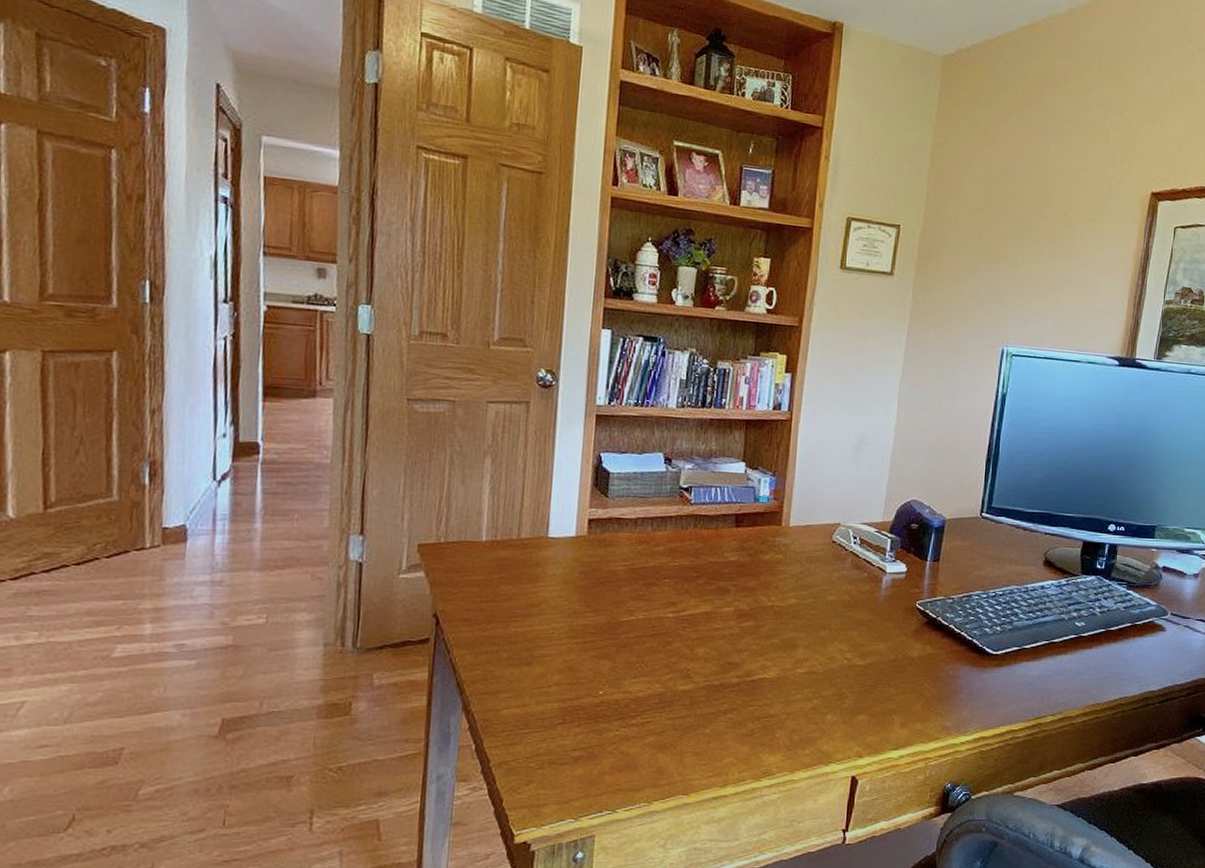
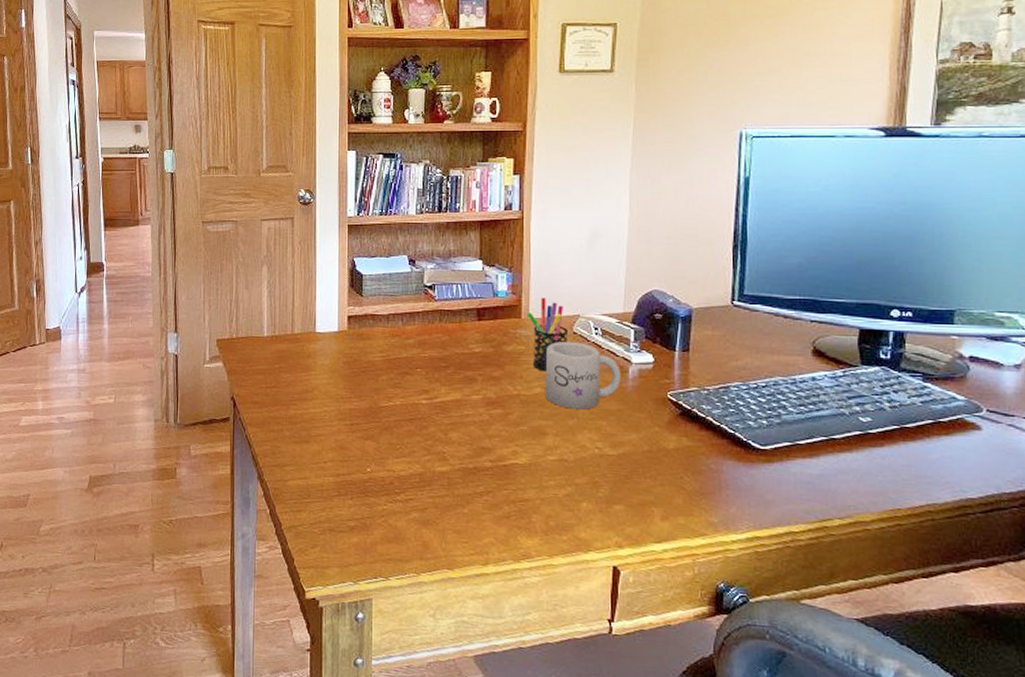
pen holder: none [787,504,828,582] -> present [527,297,569,372]
mug: none [799,550,875,620] -> present [545,341,621,410]

